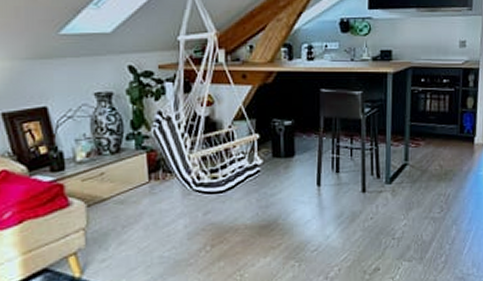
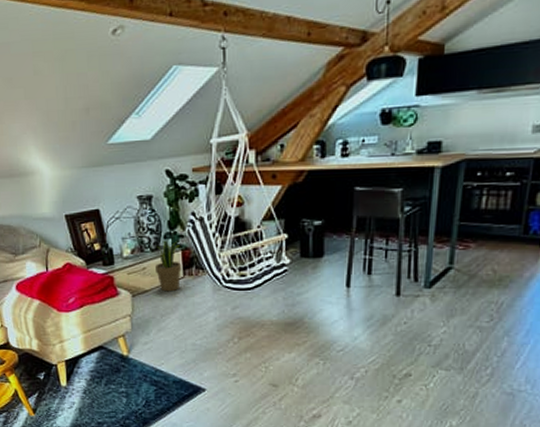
potted plant: none [114,141,147,199] -> present [154,240,182,292]

